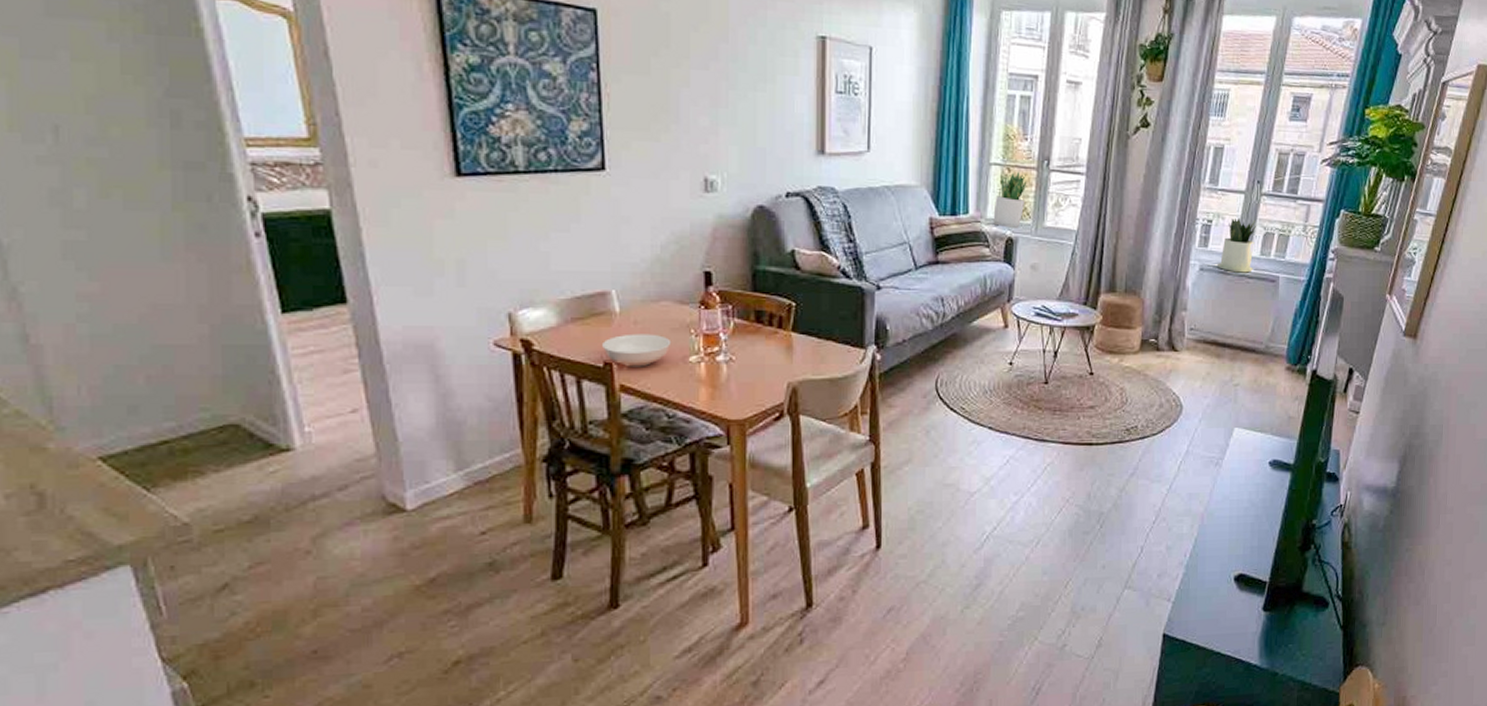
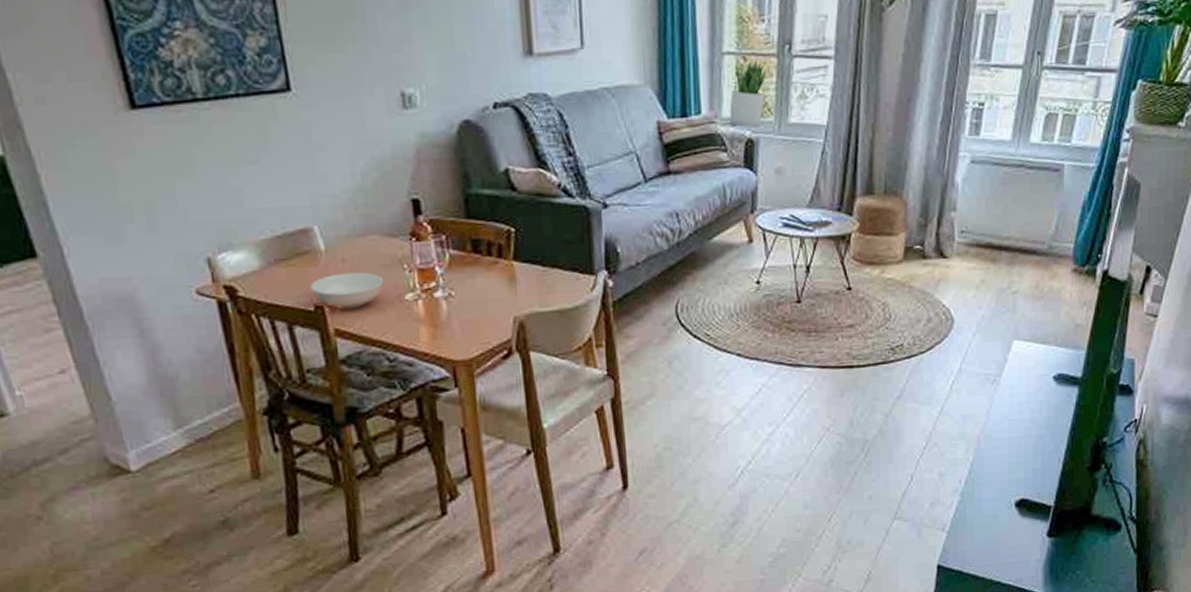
planter: present [1216,217,1257,273] -> none [990,97,1038,163]

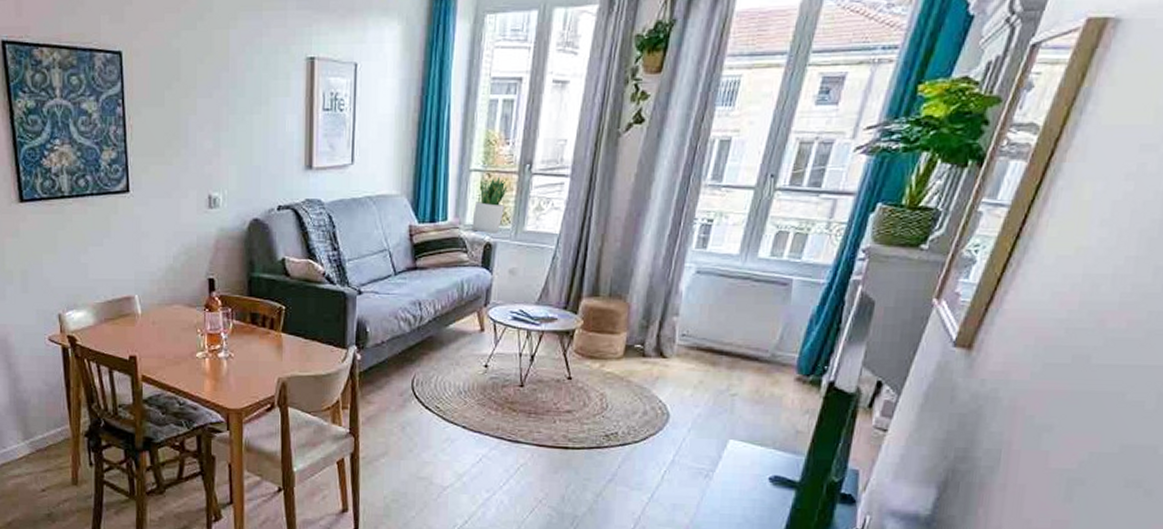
bowl: present [311,272,385,310] -> none [128,332,182,361]

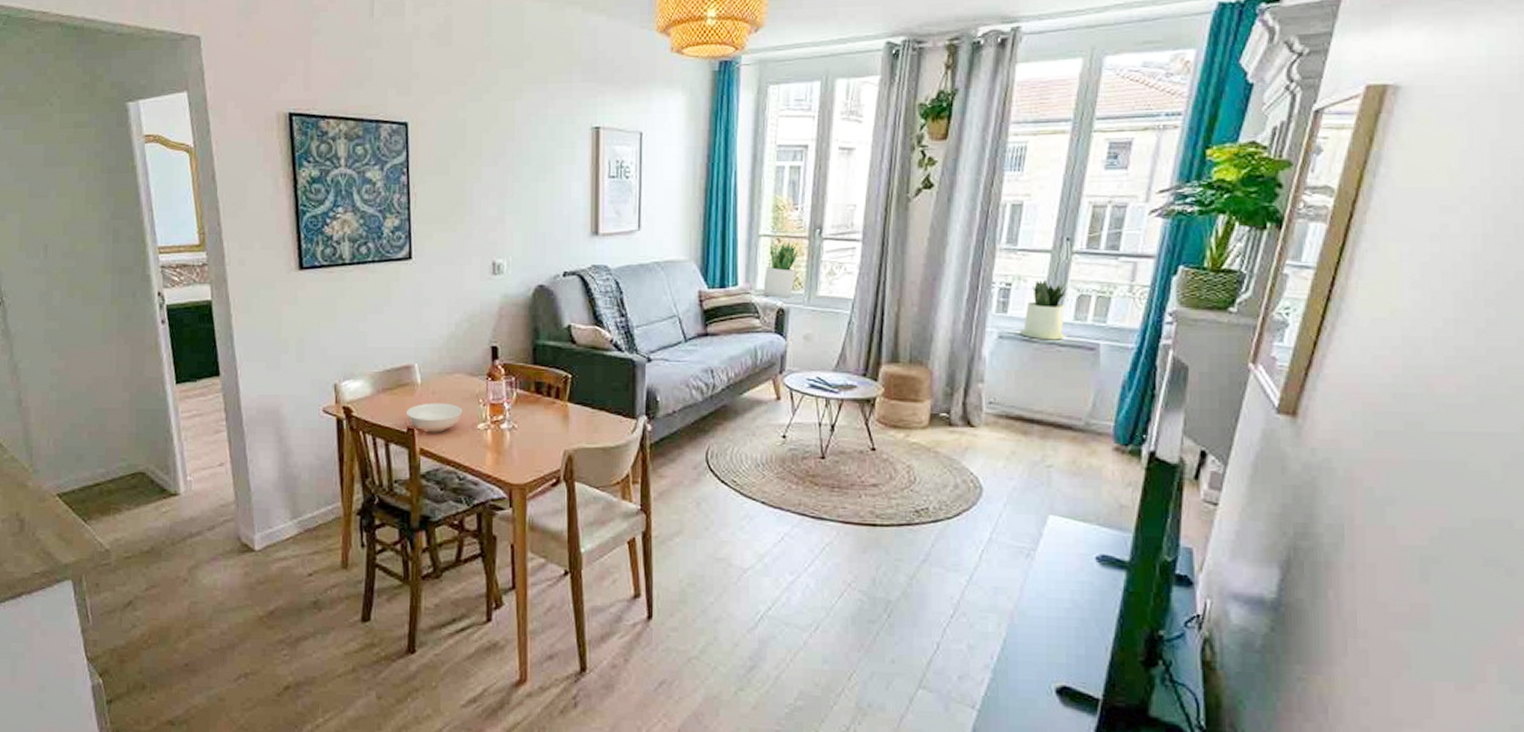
bowl: none [128,332,182,361] -> present [406,402,463,433]
planter: none [716,216,768,276] -> present [1019,279,1069,340]

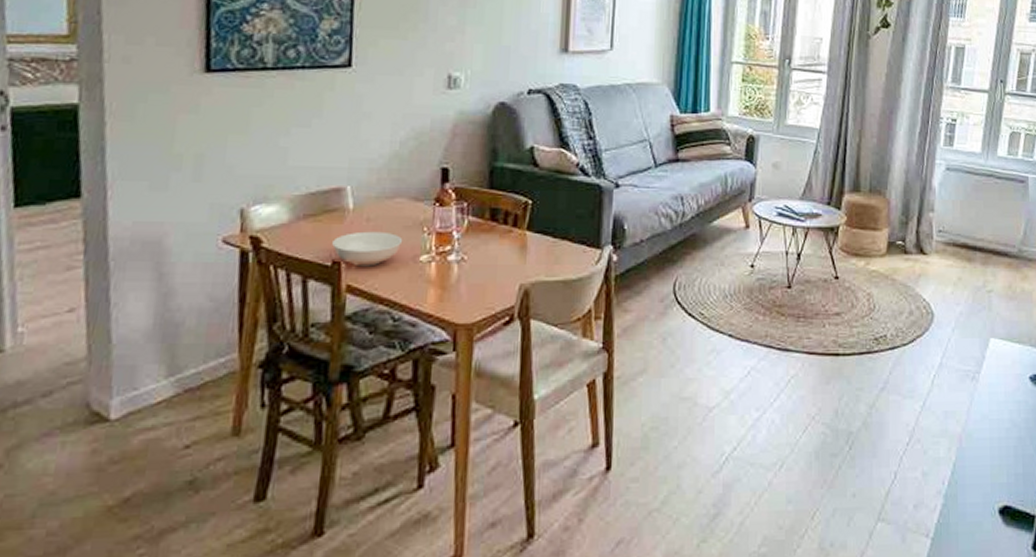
planter: present [763,241,798,298] -> none [734,69,769,126]
planter: present [1019,279,1069,340] -> none [963,117,1003,173]

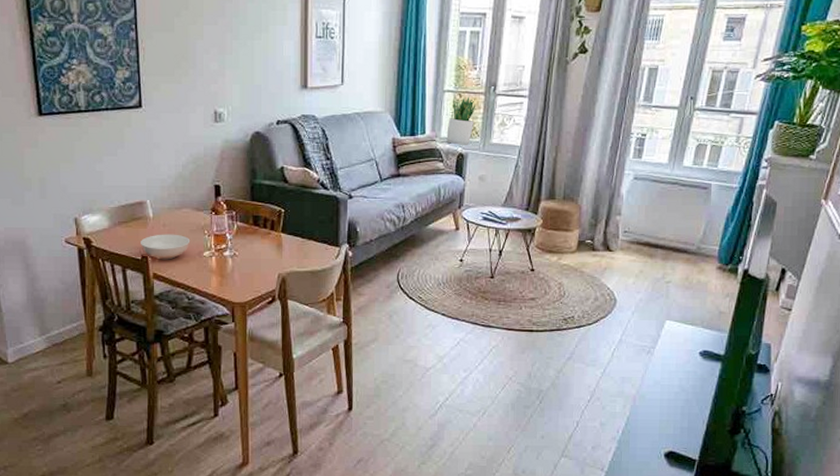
planter: none [734,69,769,126] -> present [446,96,476,145]

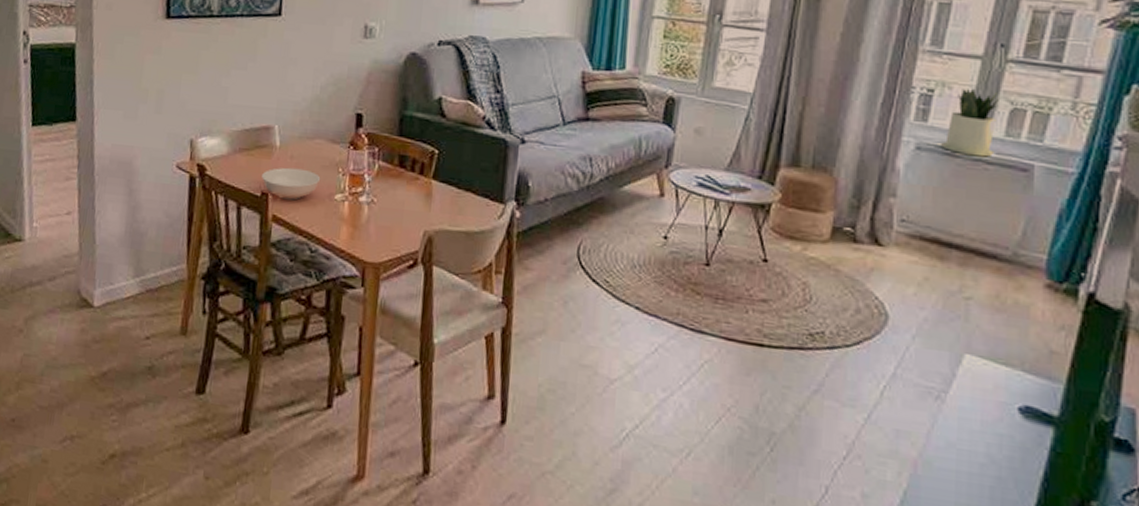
planter: present [446,96,476,145] -> none [652,25,695,87]
planter: none [650,131,690,181] -> present [940,88,1001,158]

